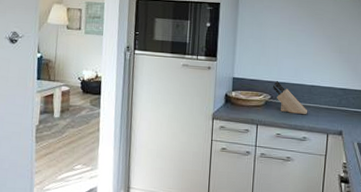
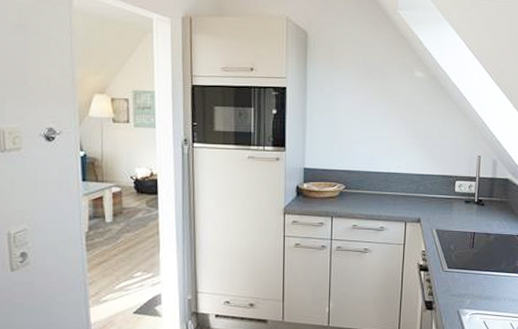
knife block: present [272,81,308,115] -> none [346,170,385,204]

